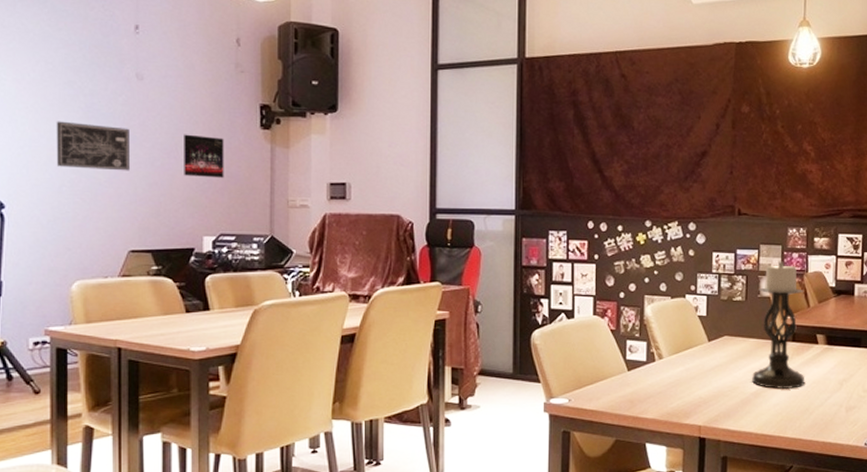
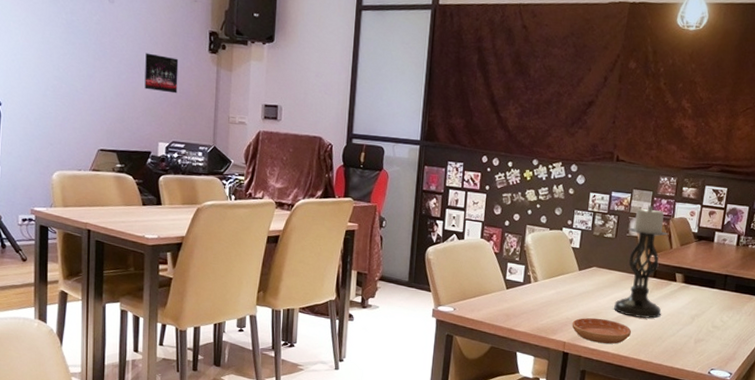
wall art: present [56,121,131,171] -> none [42,34,102,81]
saucer: none [706,394,775,423] -> present [572,317,632,344]

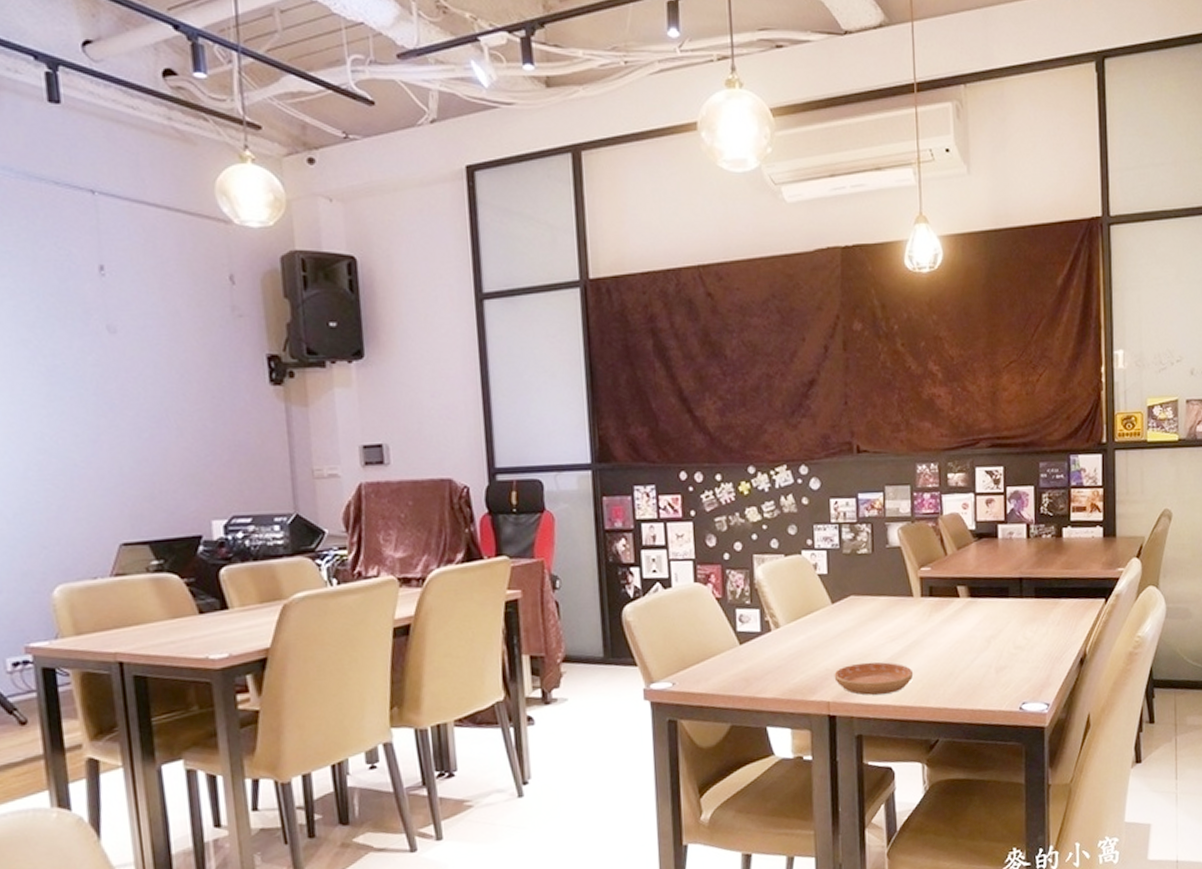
album cover: present [144,52,179,94] -> none [175,396,231,449]
candle holder: present [614,205,668,319] -> none [885,504,947,653]

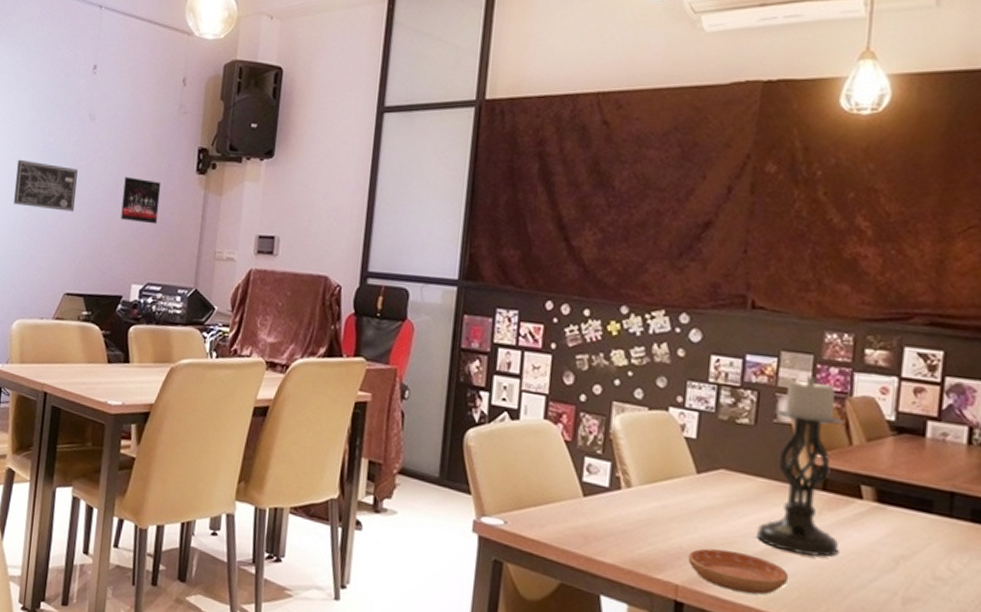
wall art: none [10,390,112,448] -> present [14,159,78,212]
album cover: none [175,396,231,449] -> present [120,176,161,224]
candle holder: none [885,504,947,653] -> present [757,376,844,557]

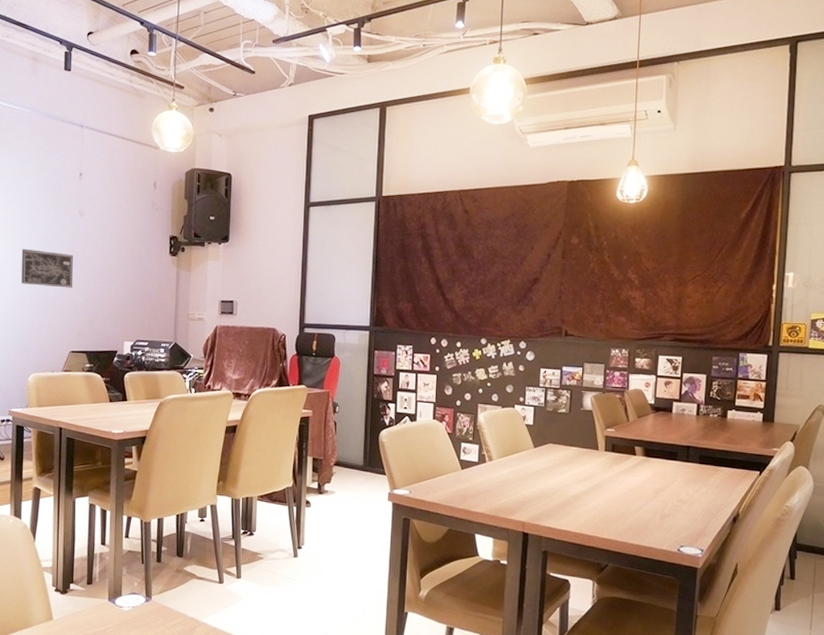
album cover: present [120,176,161,224] -> none [111,259,142,295]
saucer: present [688,548,789,595] -> none [530,496,593,523]
candle holder: present [757,376,844,557] -> none [573,378,624,495]

